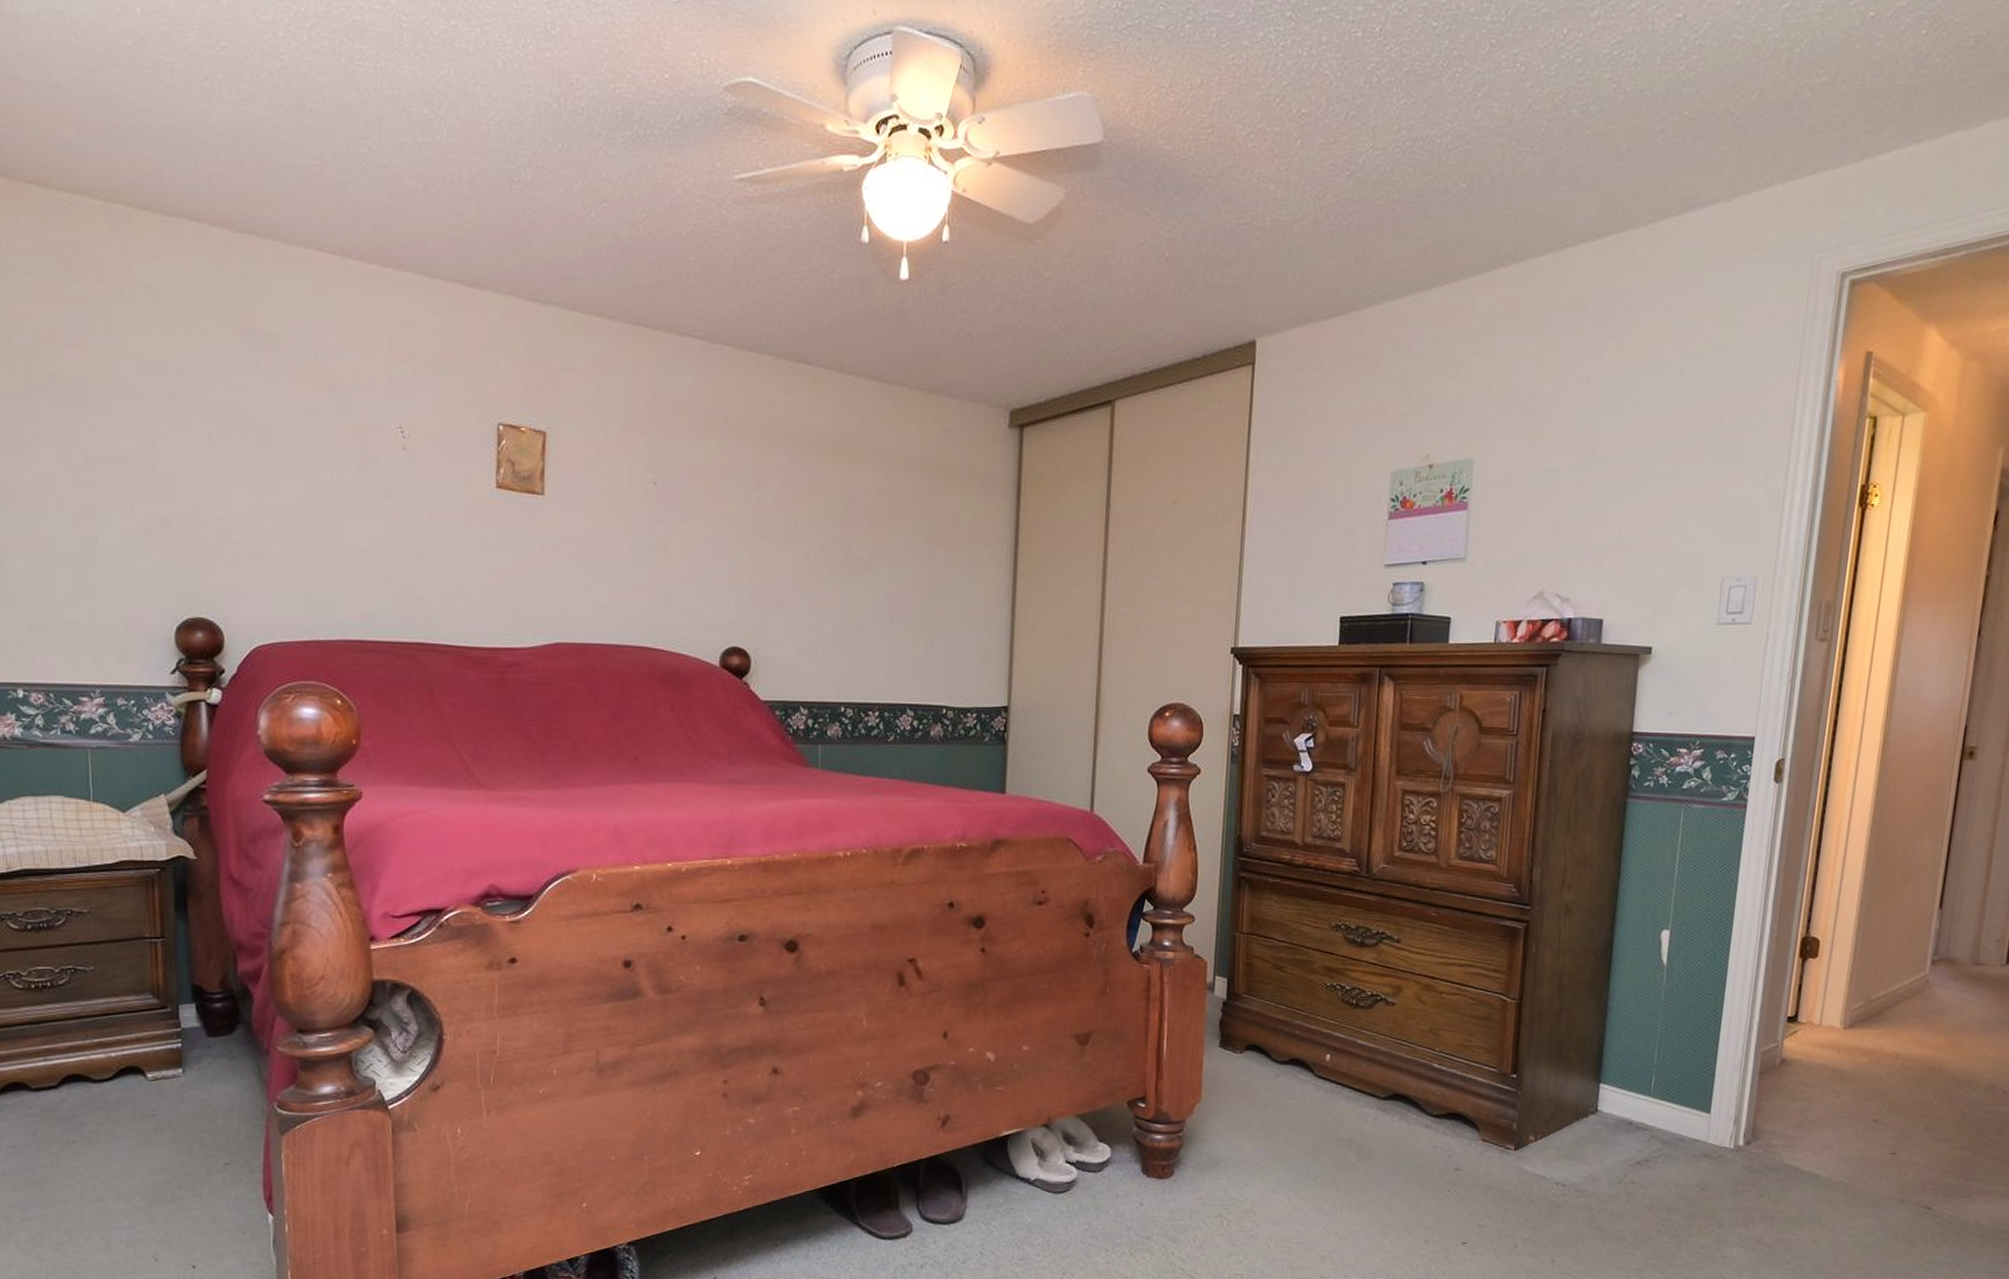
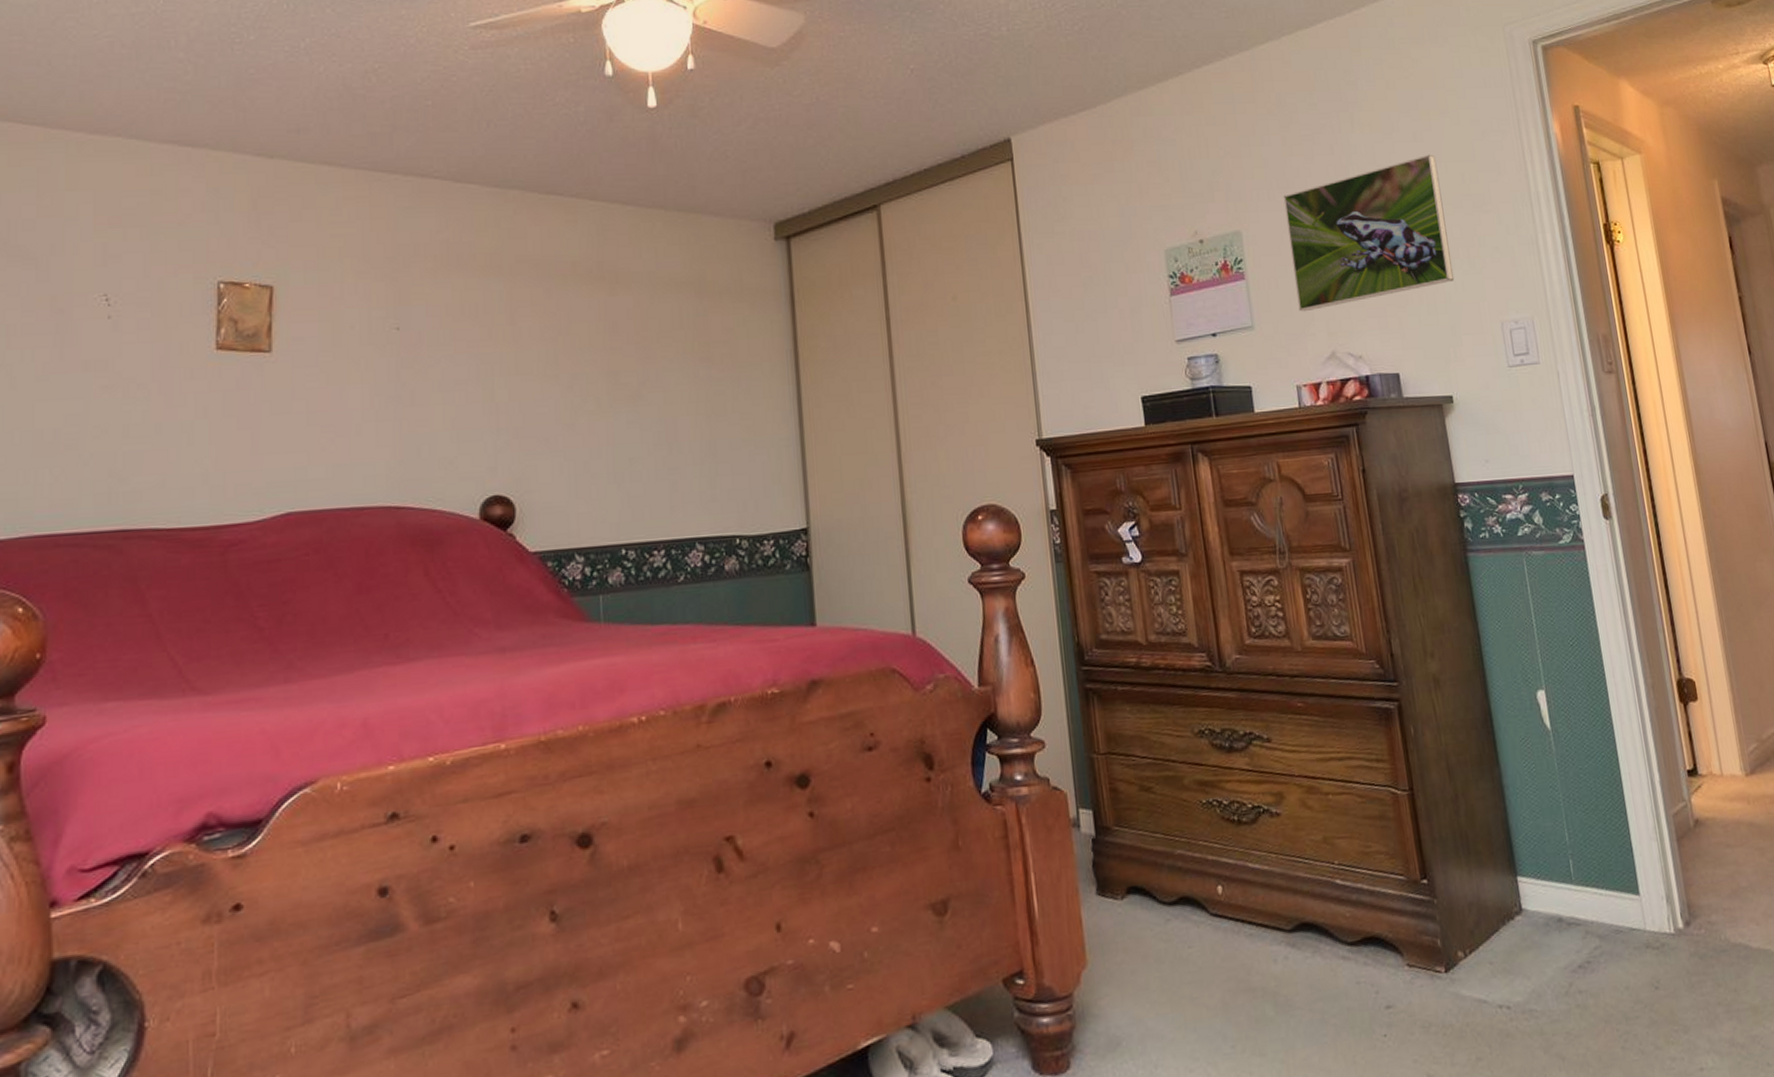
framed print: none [1515,393,1699,549] -> present [1283,154,1455,312]

